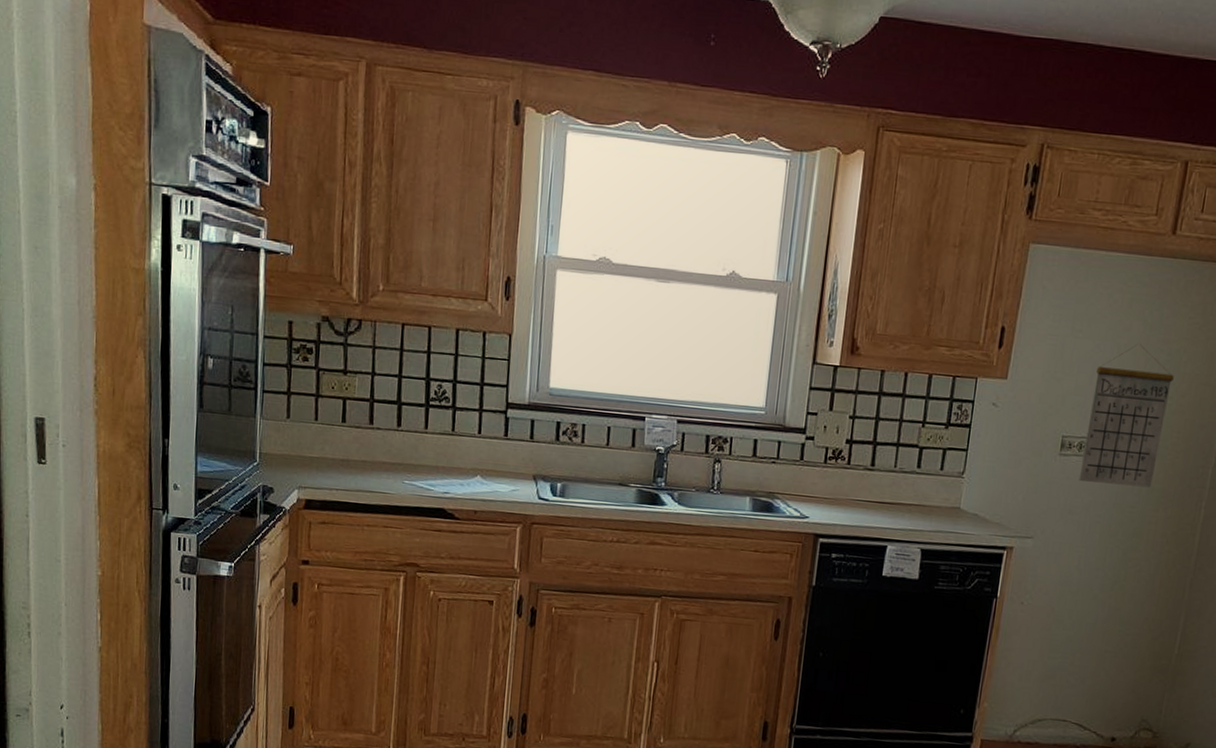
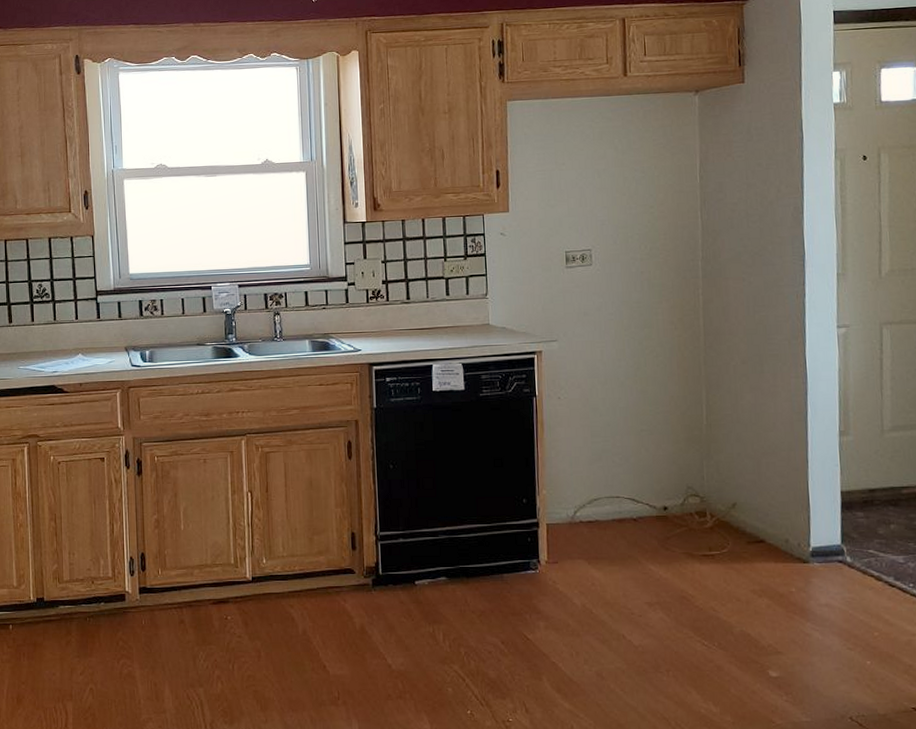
calendar: present [1078,343,1174,488] -> none [584,167,652,288]

